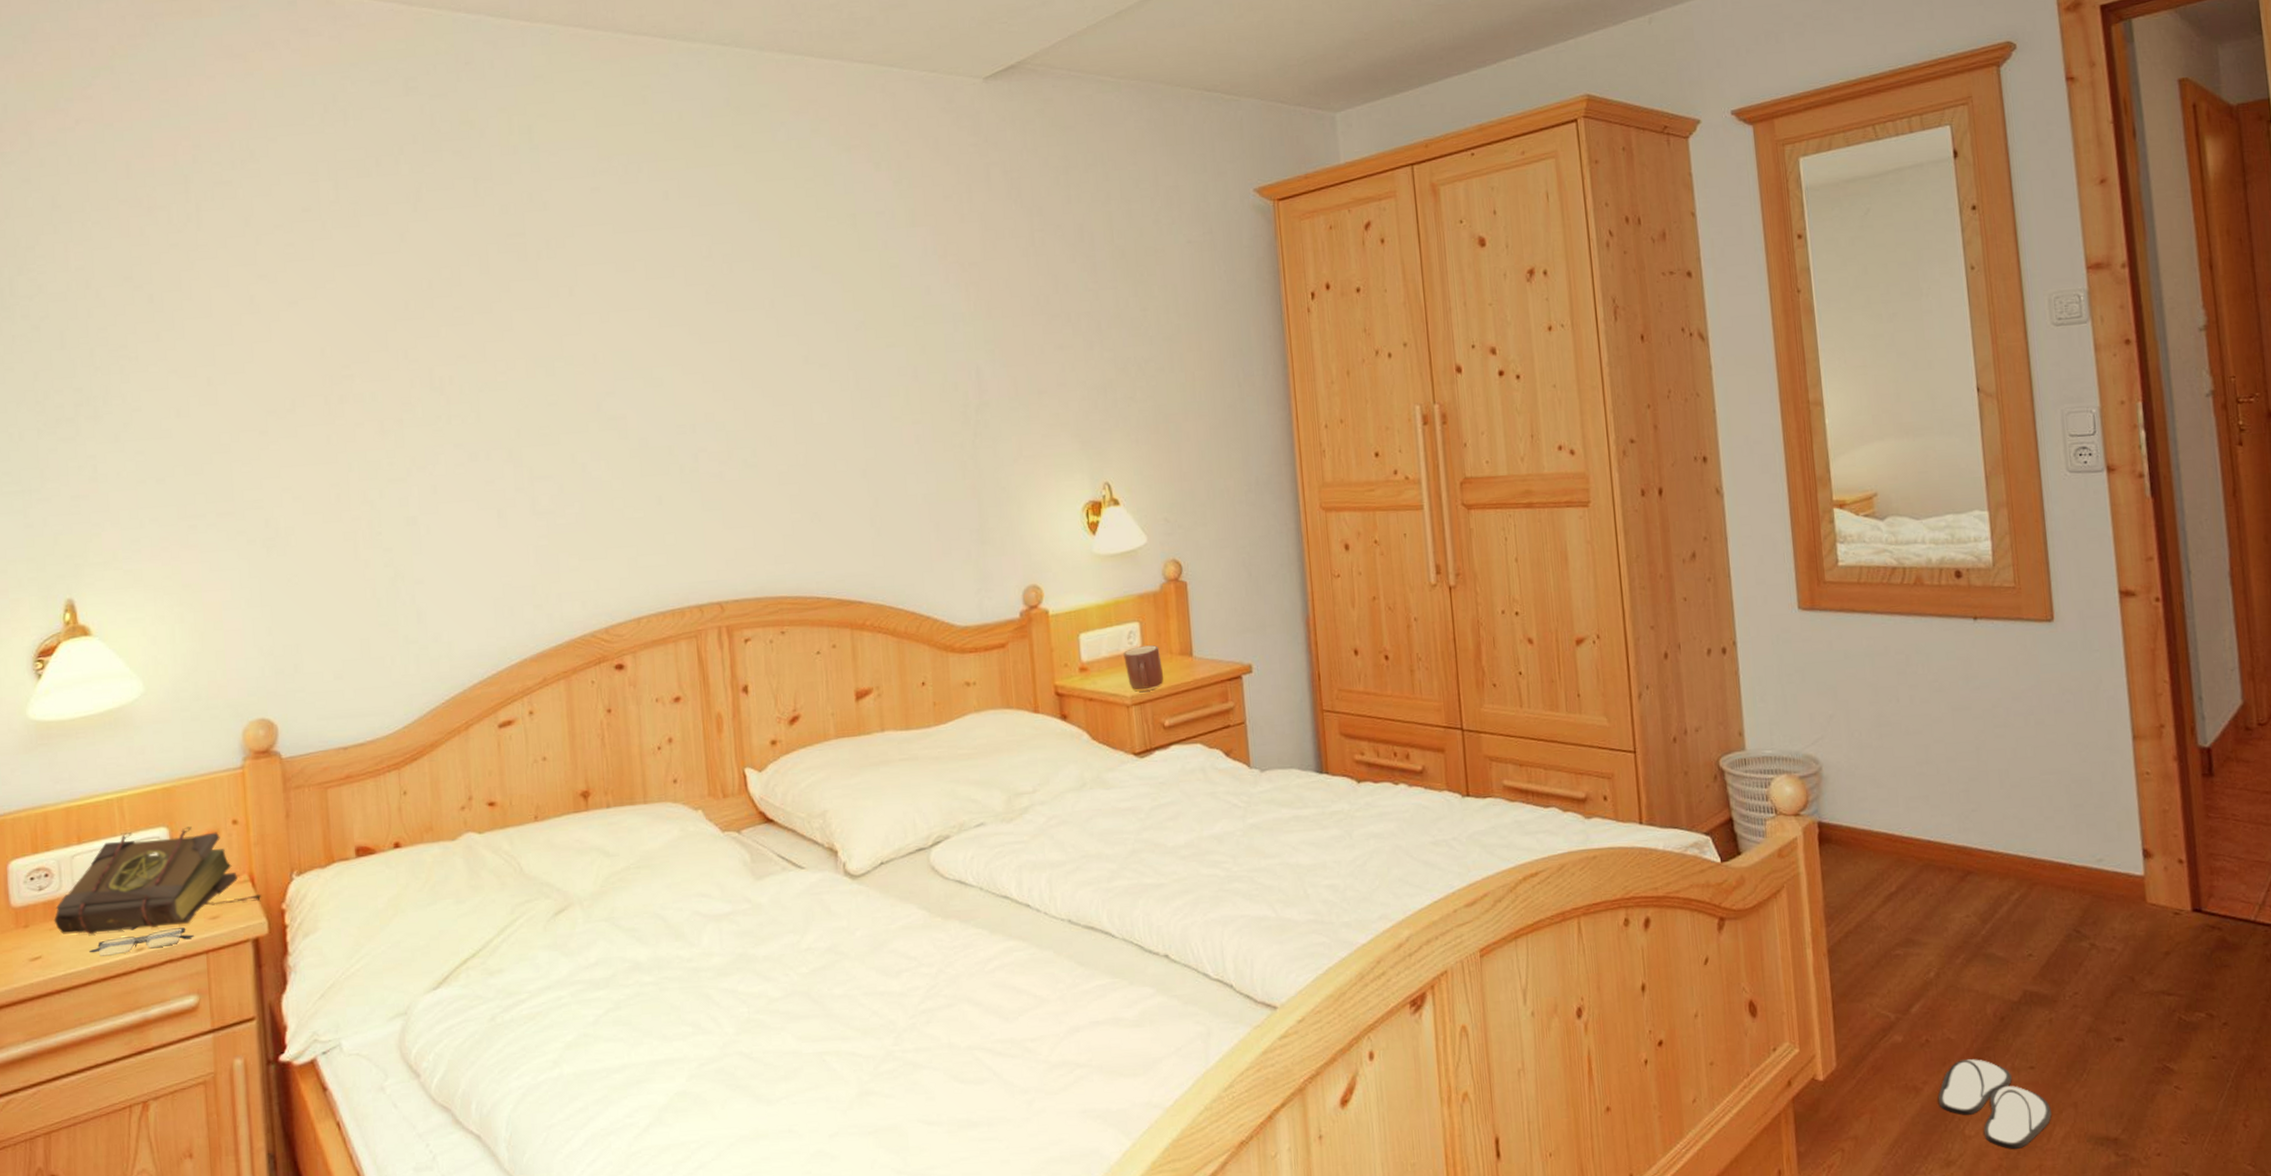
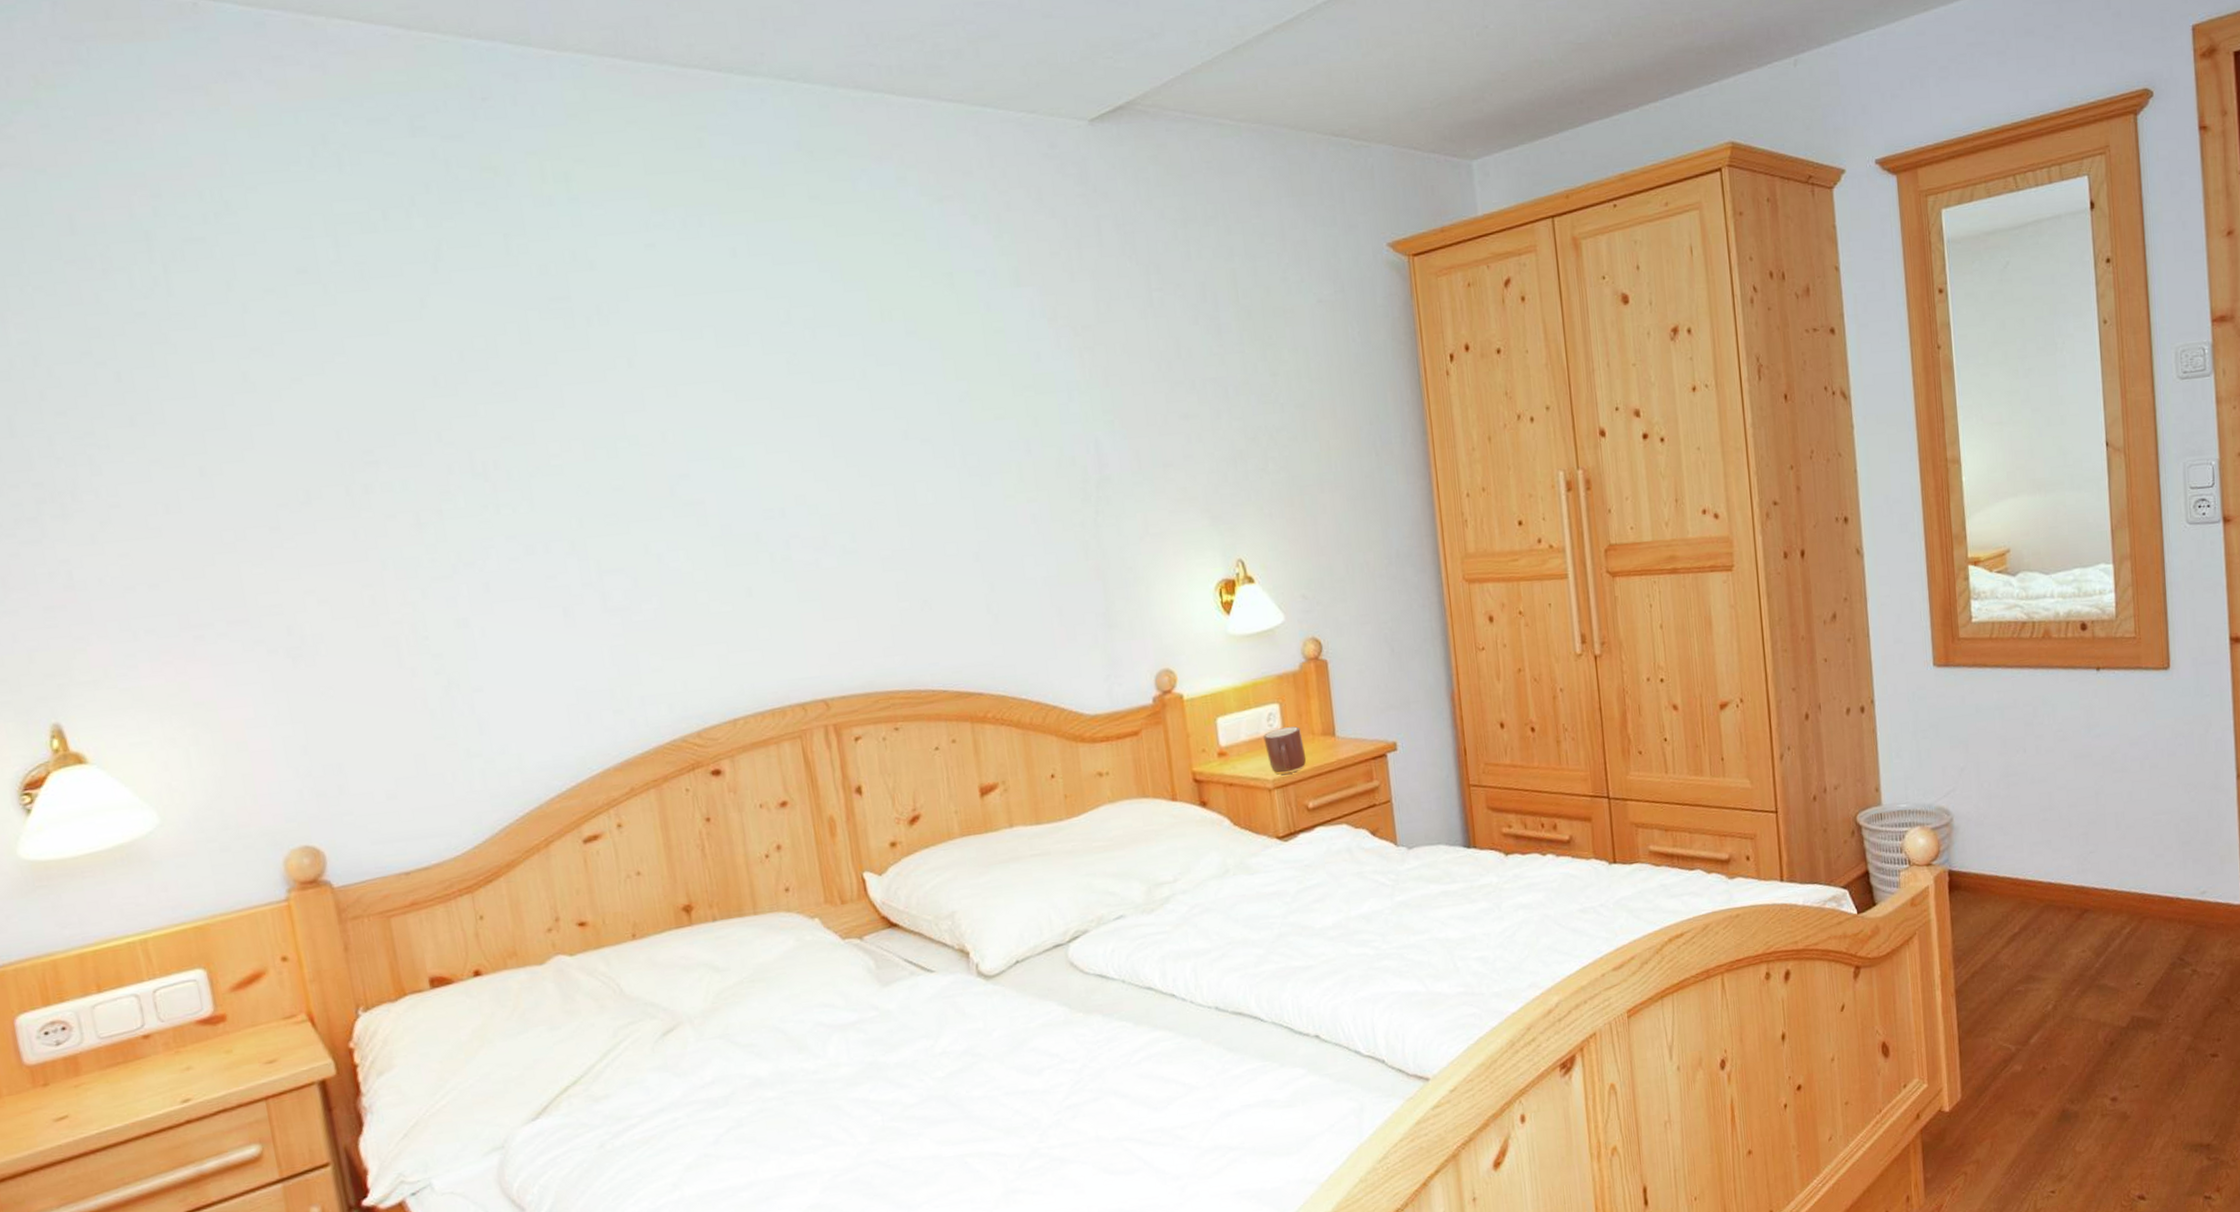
book: present [53,826,262,935] -> none [78,966,325,1091]
glasses: present [88,927,194,956] -> none [124,1074,249,1111]
slippers: present [1938,1059,2052,1150] -> none [2052,1082,2153,1162]

